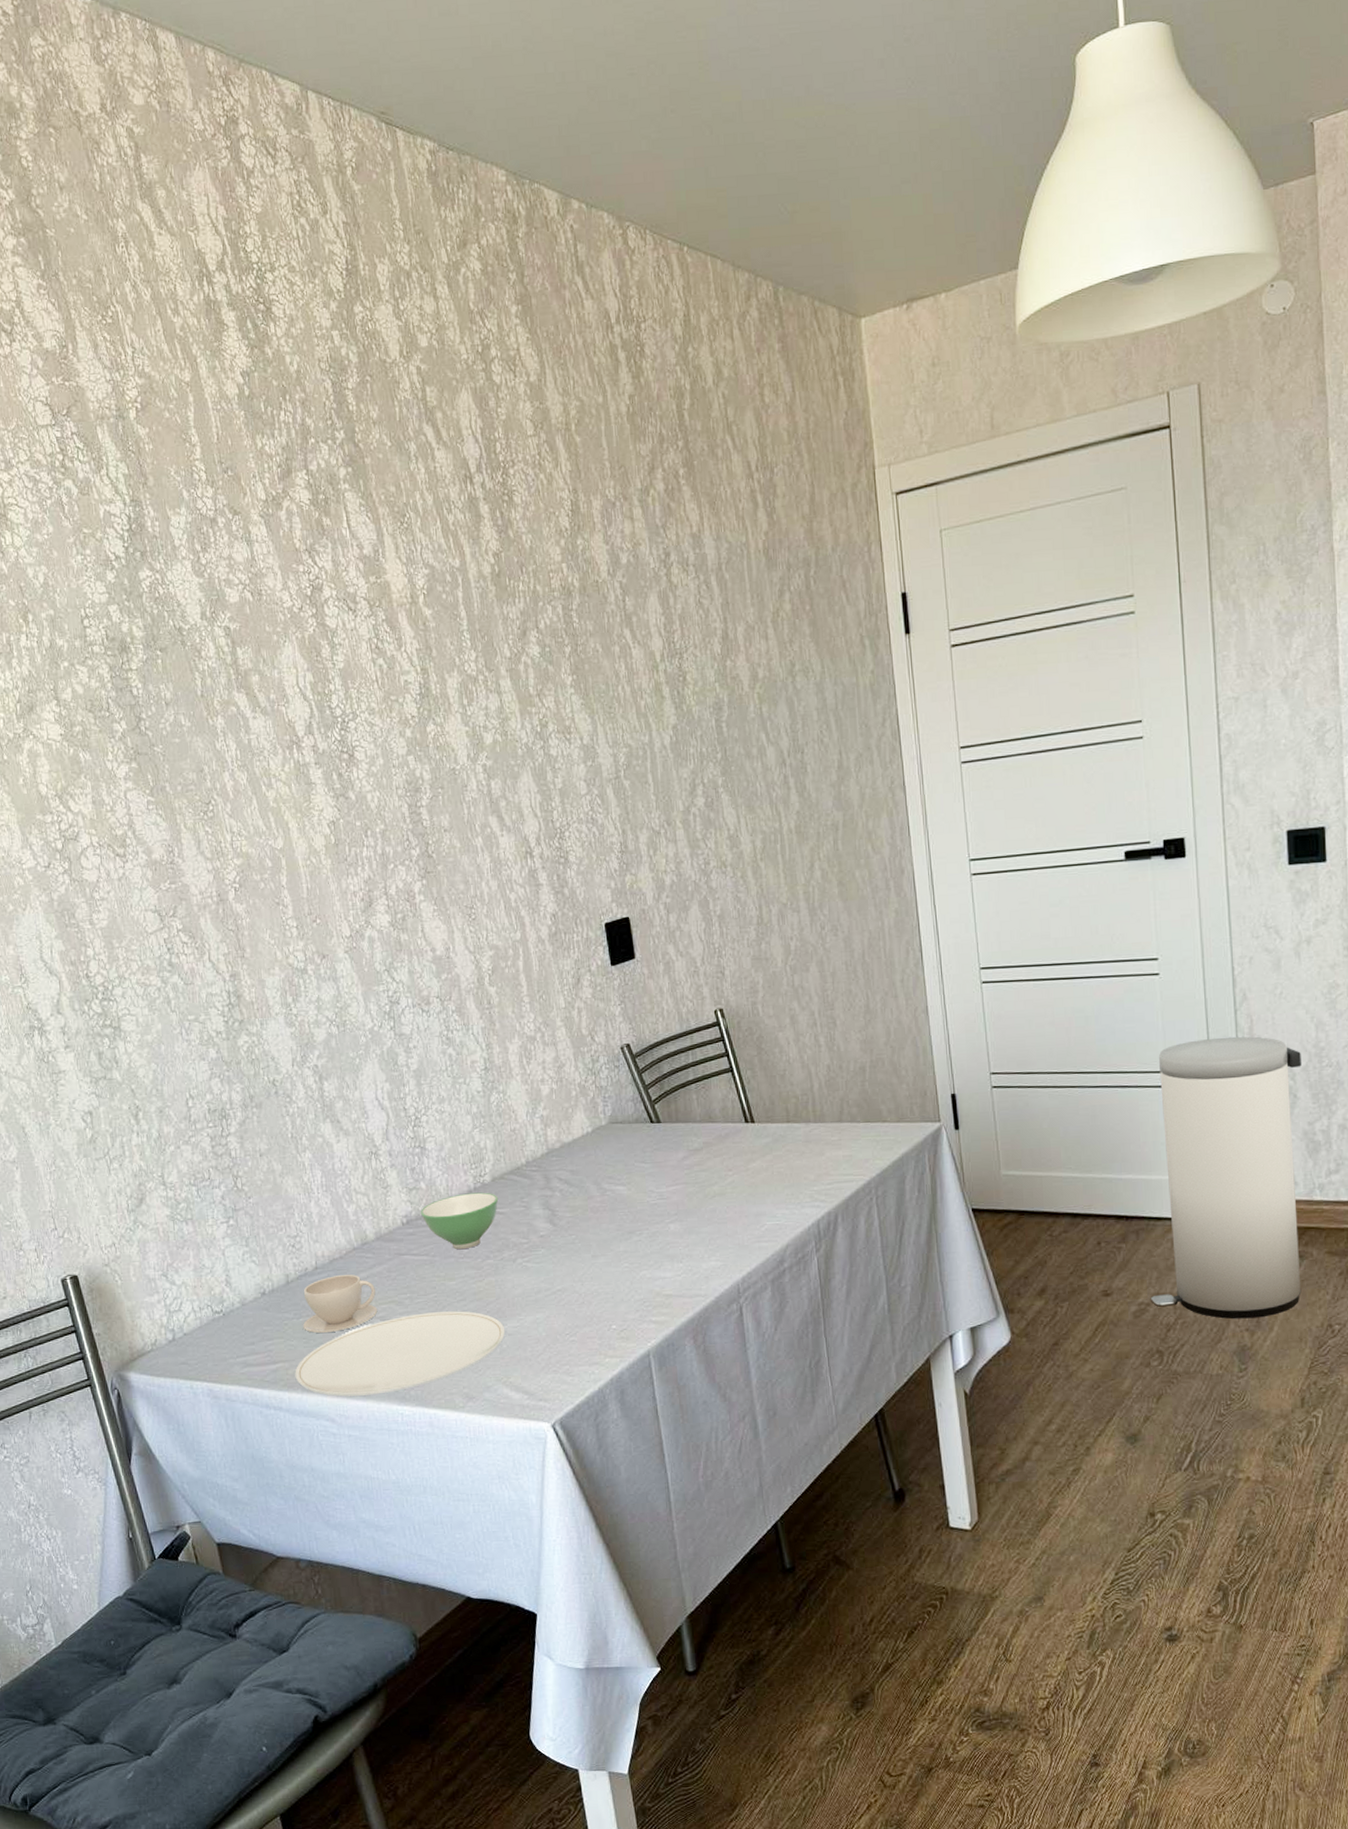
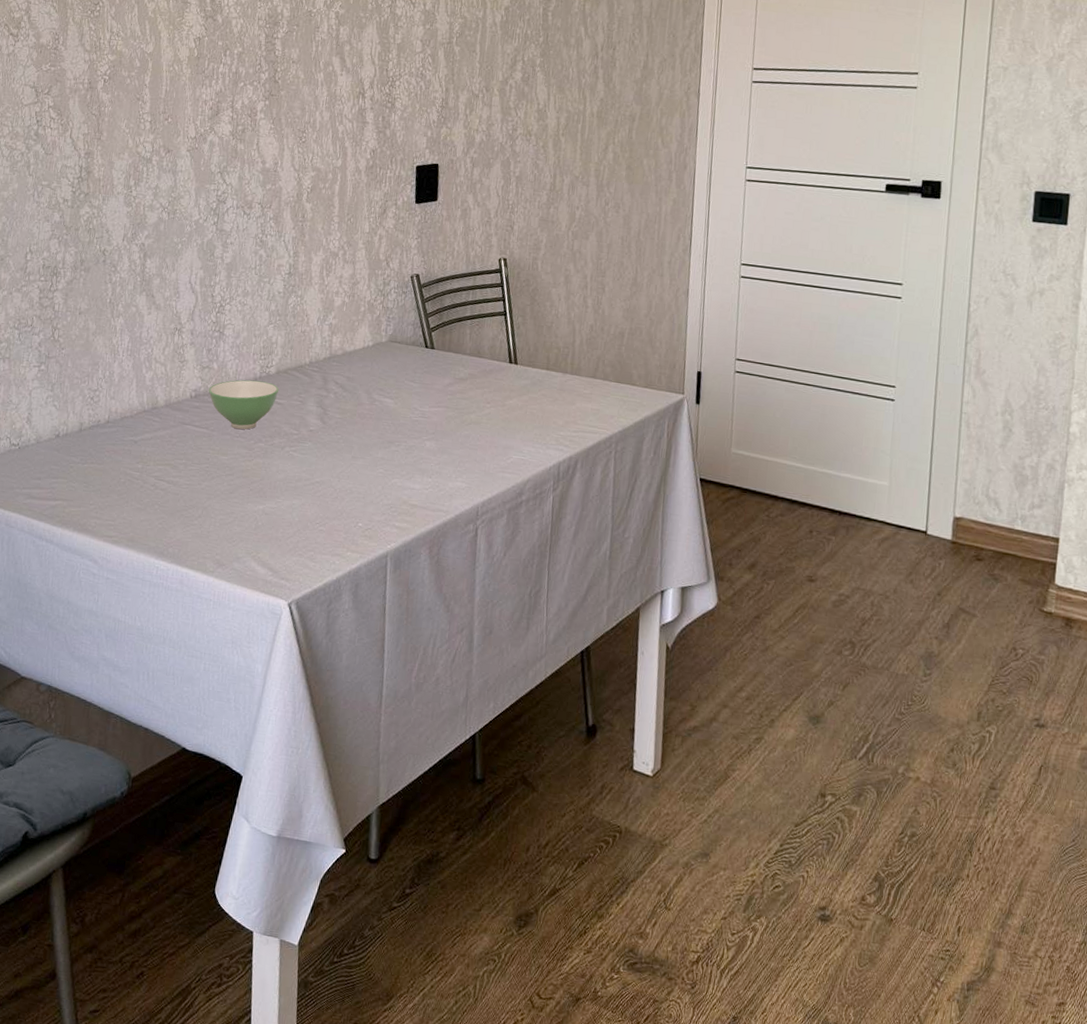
plate: present [294,1311,505,1397] -> none [70,479,263,546]
teacup: present [303,1274,378,1333] -> none [86,431,156,482]
pedal bin: present [1150,1036,1302,1319] -> none [850,363,1021,629]

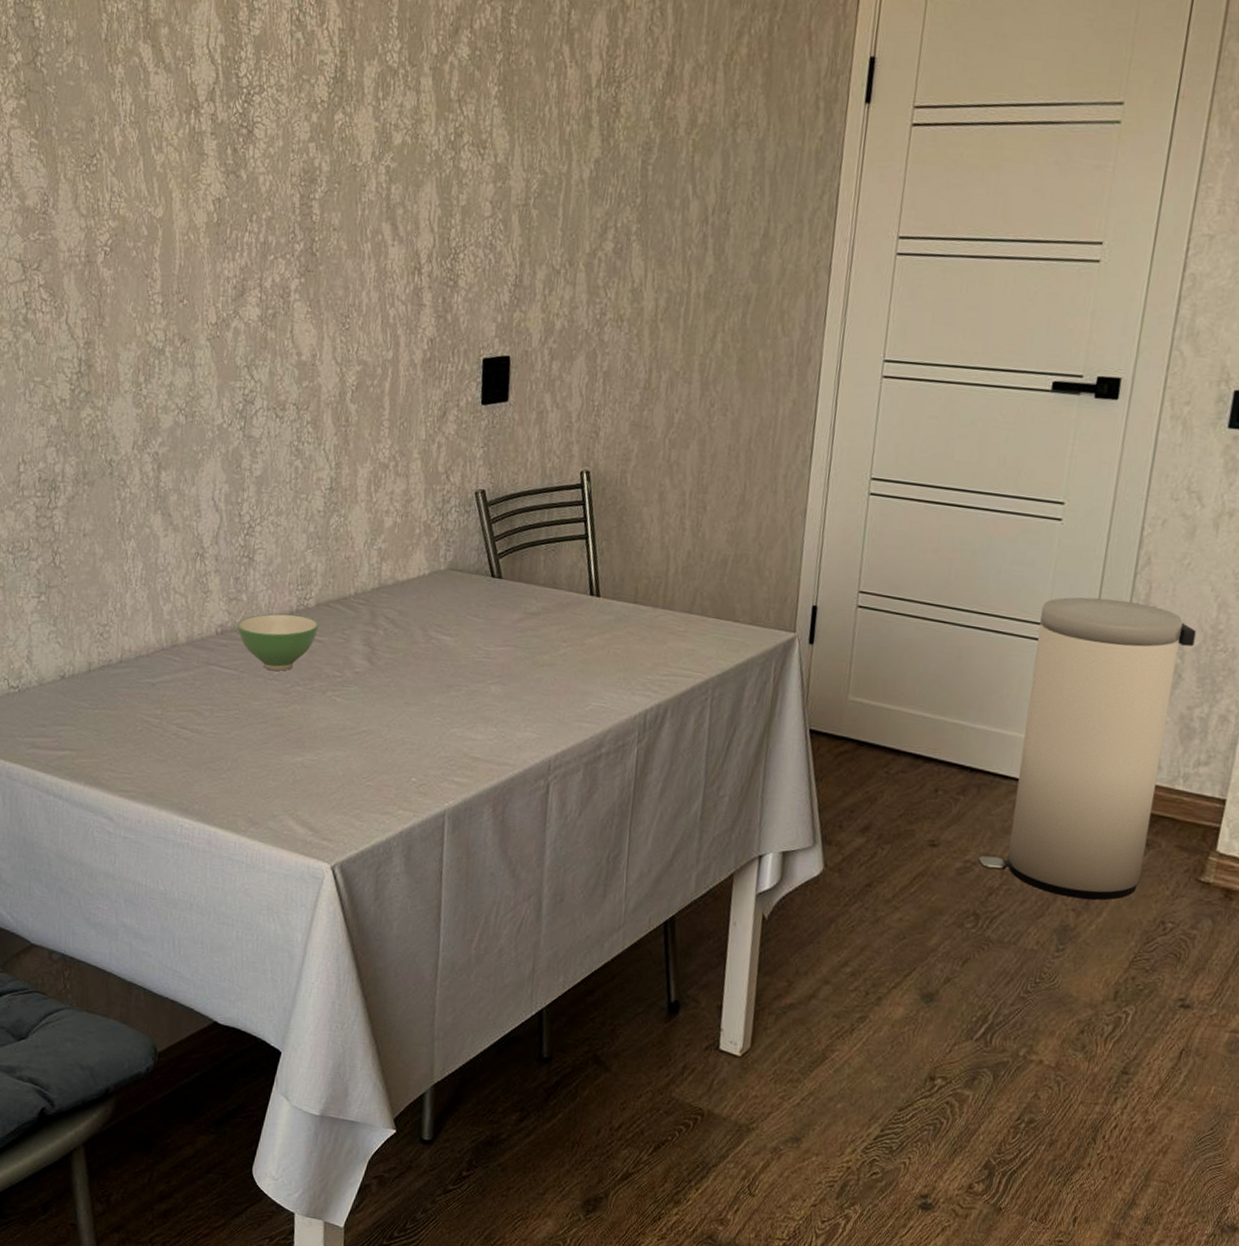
pedal bin: none [850,363,1021,629] -> present [977,597,1196,900]

